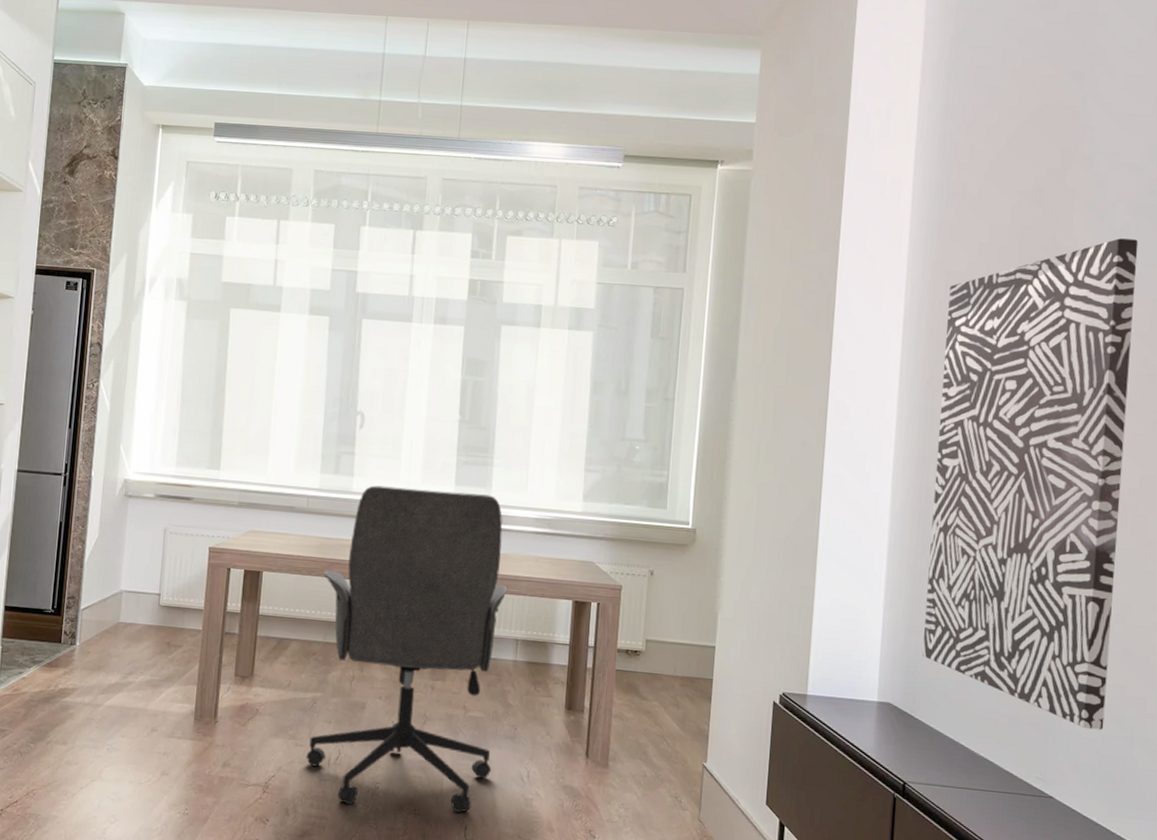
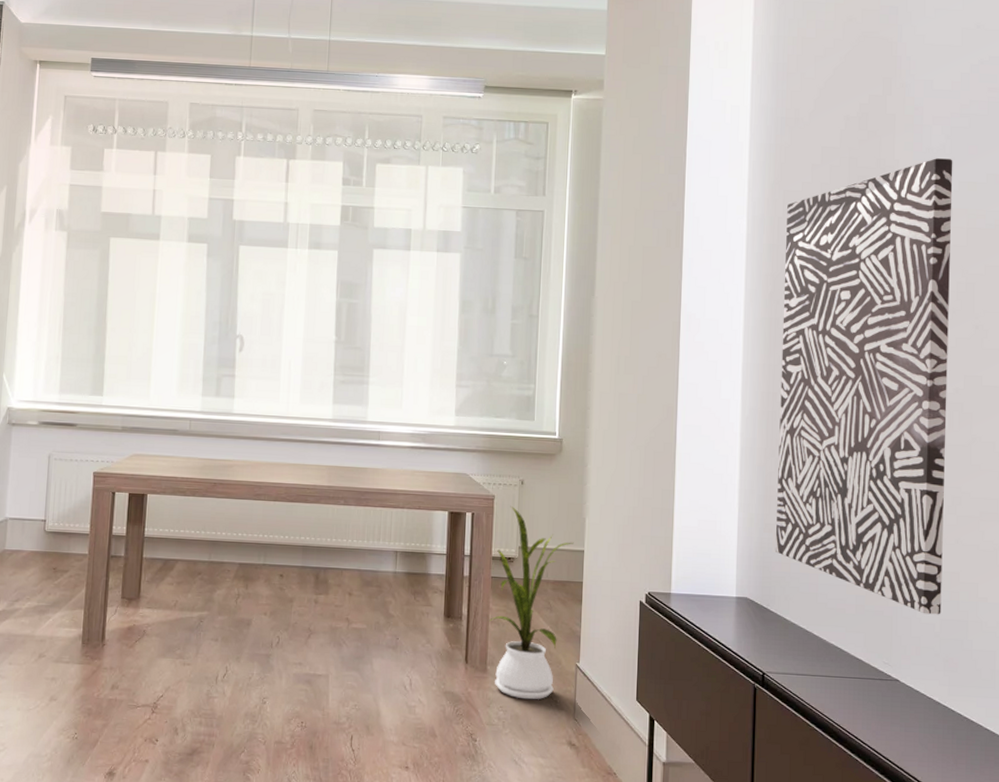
office chair: present [306,485,508,814] -> none [194,406,386,724]
house plant: none [612,598,705,799] -> present [489,506,574,700]

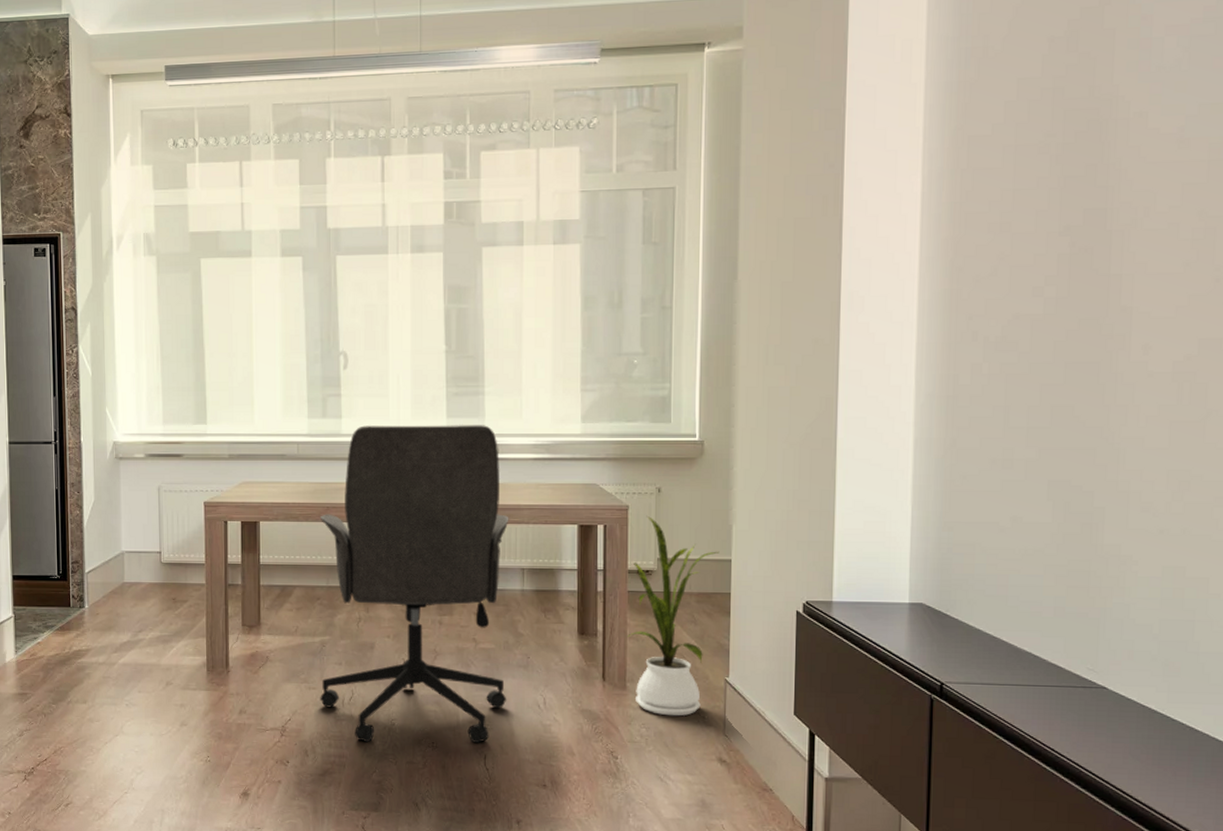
office chair: none [194,406,386,724] -> present [319,425,509,744]
wall art: present [775,158,953,615] -> none [955,77,1192,615]

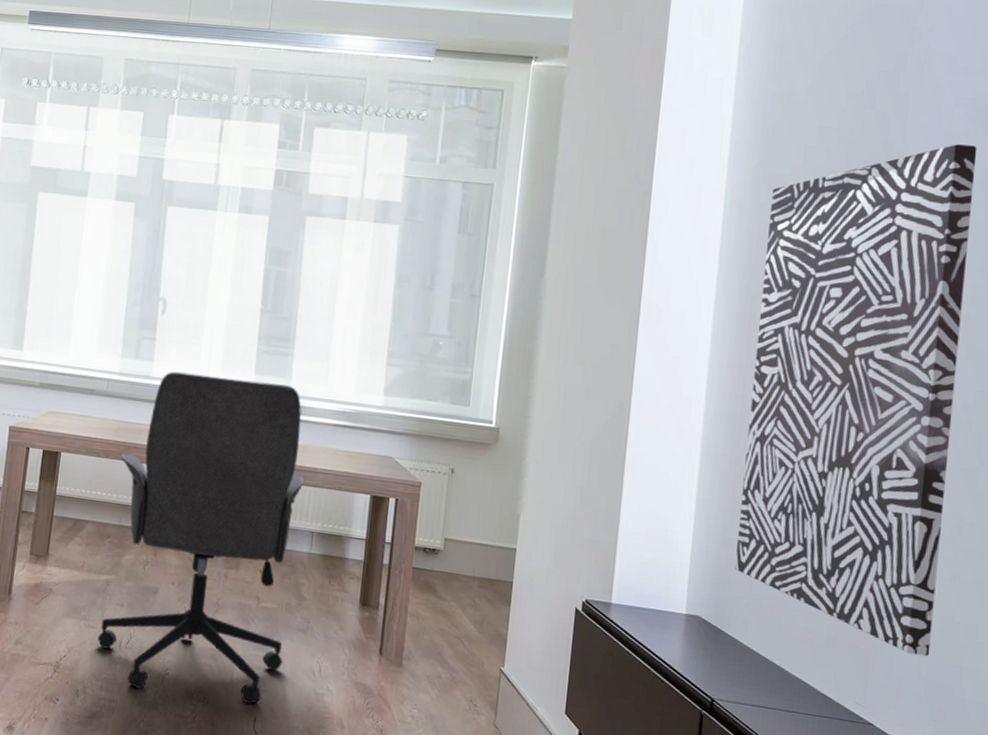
house plant: present [627,516,720,717] -> none [408,495,506,702]
wall art: none [955,77,1192,615] -> present [734,144,978,657]

